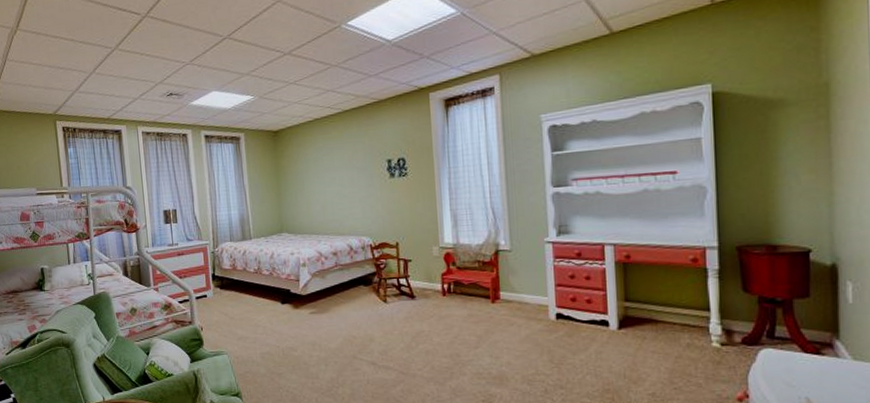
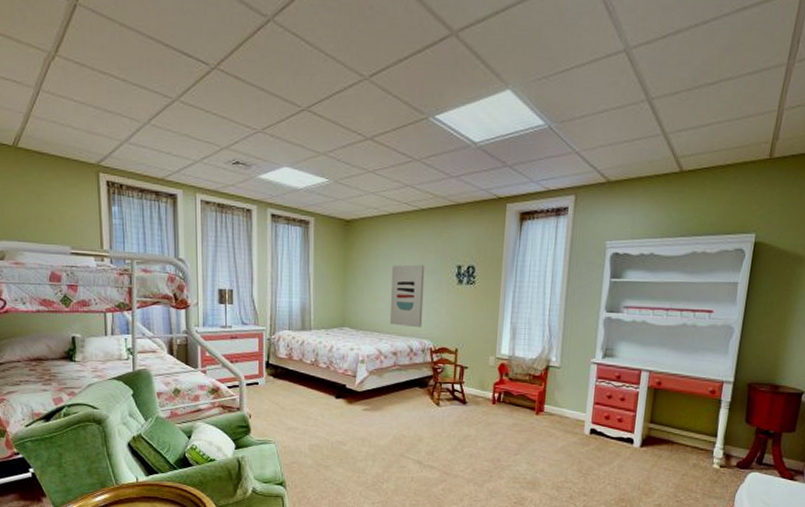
wall art: none [322,163,359,226] -> present [389,264,425,328]

